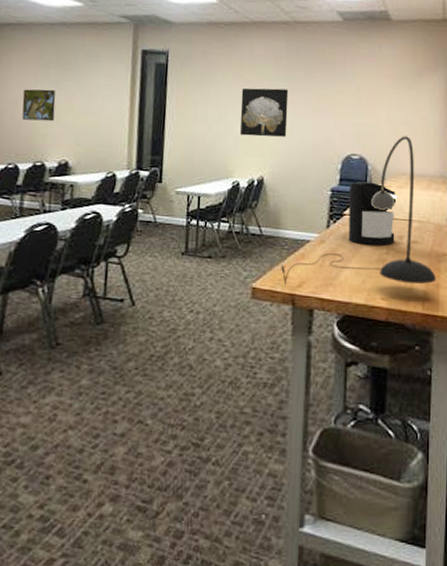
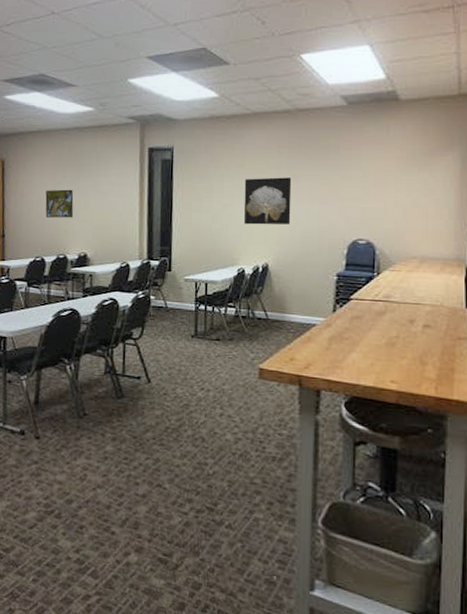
desk lamp: present [281,136,436,285] -> none [287,219,450,369]
coffee maker: present [348,181,398,246] -> none [355,266,408,330]

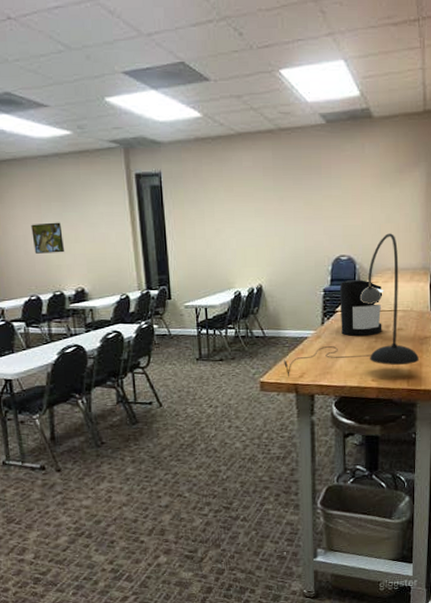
wall art: present [243,177,292,225] -> none [234,199,280,248]
desk lamp: none [287,219,450,369] -> present [284,233,419,377]
coffee maker: none [355,266,408,330] -> present [339,280,384,337]

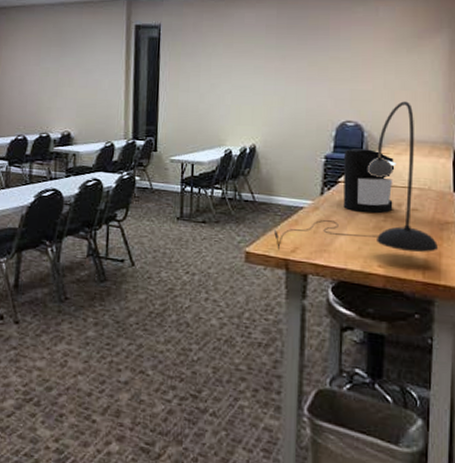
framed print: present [31,222,64,254] -> none [28,66,58,96]

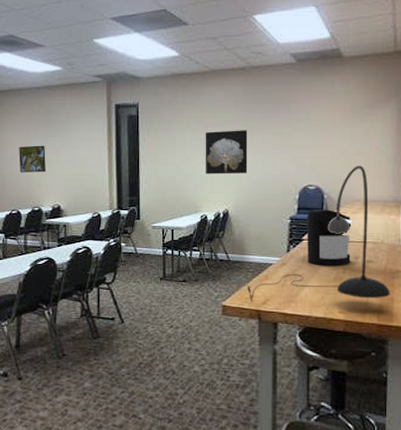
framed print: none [28,66,58,96] -> present [19,145,46,173]
wall art: none [231,57,280,106] -> present [205,130,248,174]

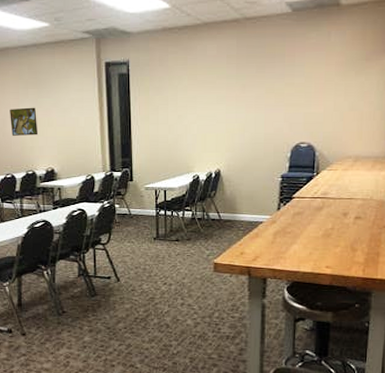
wall art: present [205,130,248,174] -> none [197,86,241,134]
desk lamp: present [247,165,390,303] -> none [238,121,376,260]
coffee maker: present [306,209,353,267] -> none [297,167,343,223]

